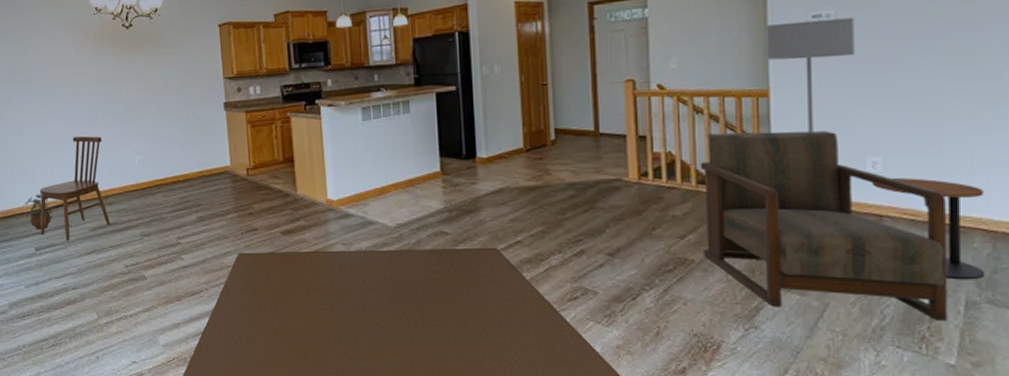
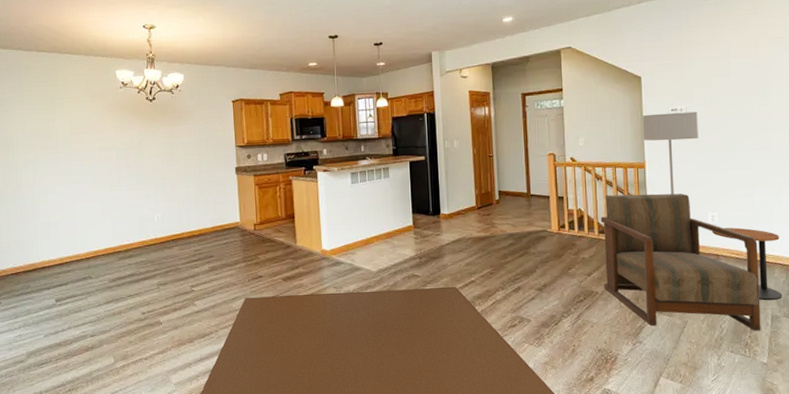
potted plant: present [23,192,53,230] -> none [45,248,74,282]
dining chair: present [39,136,110,241] -> none [62,195,129,292]

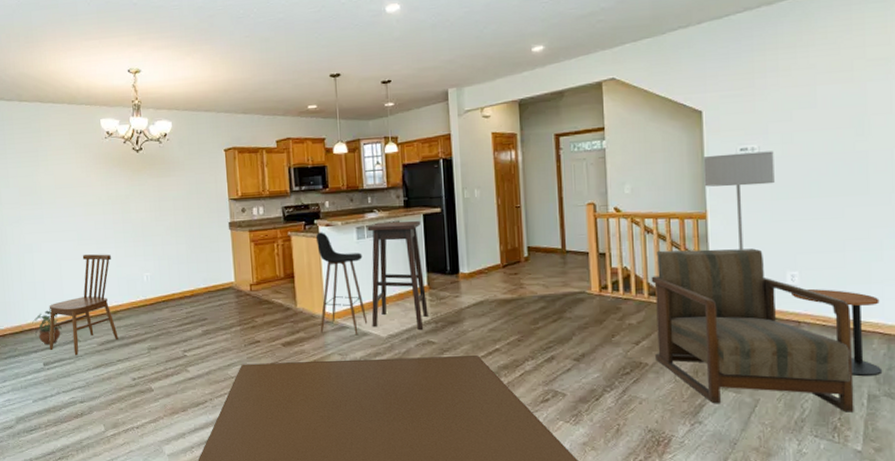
potted plant: none [45,248,74,282] -> present [32,309,62,345]
dining chair: none [62,195,129,292] -> present [49,254,119,356]
bar stool: none [314,177,360,270] -> present [315,232,368,336]
bar stool: none [360,167,413,264] -> present [367,220,428,330]

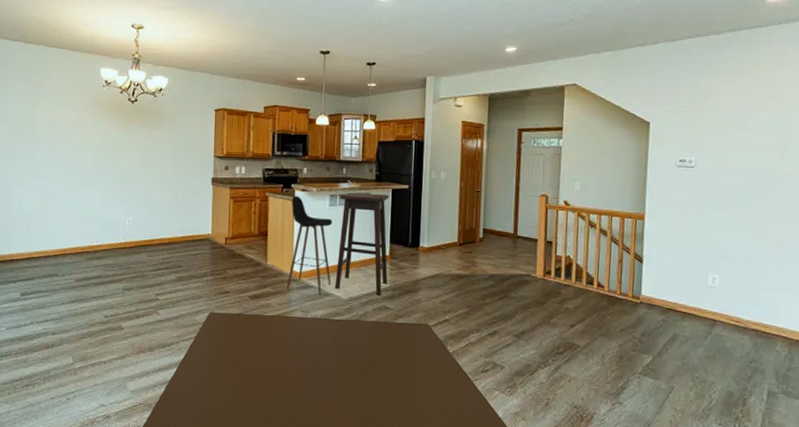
potted plant: present [32,309,62,345] -> none [14,242,42,277]
dining chair: present [49,254,119,356] -> none [28,193,97,290]
armchair: present [651,248,854,413] -> none [587,244,760,406]
floor lamp: present [703,151,775,250] -> none [645,163,708,251]
side table: present [792,289,883,376] -> none [711,292,786,374]

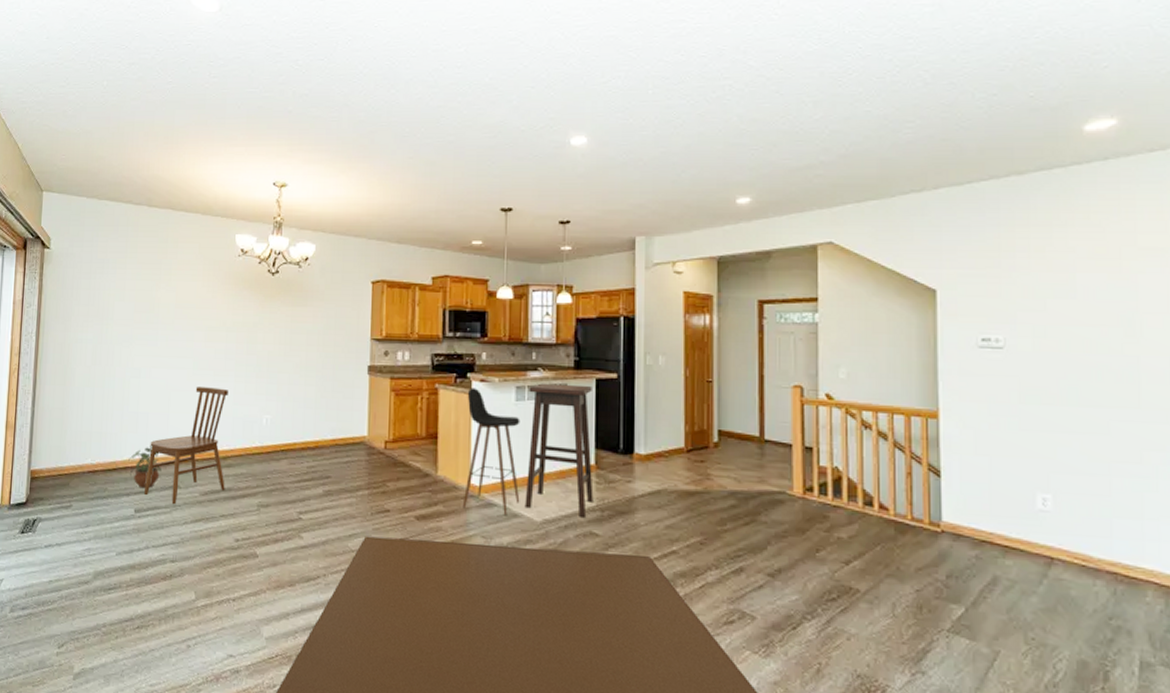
potted plant: none [14,242,42,277] -> present [128,446,162,489]
dining chair: none [28,193,97,290] -> present [145,386,228,505]

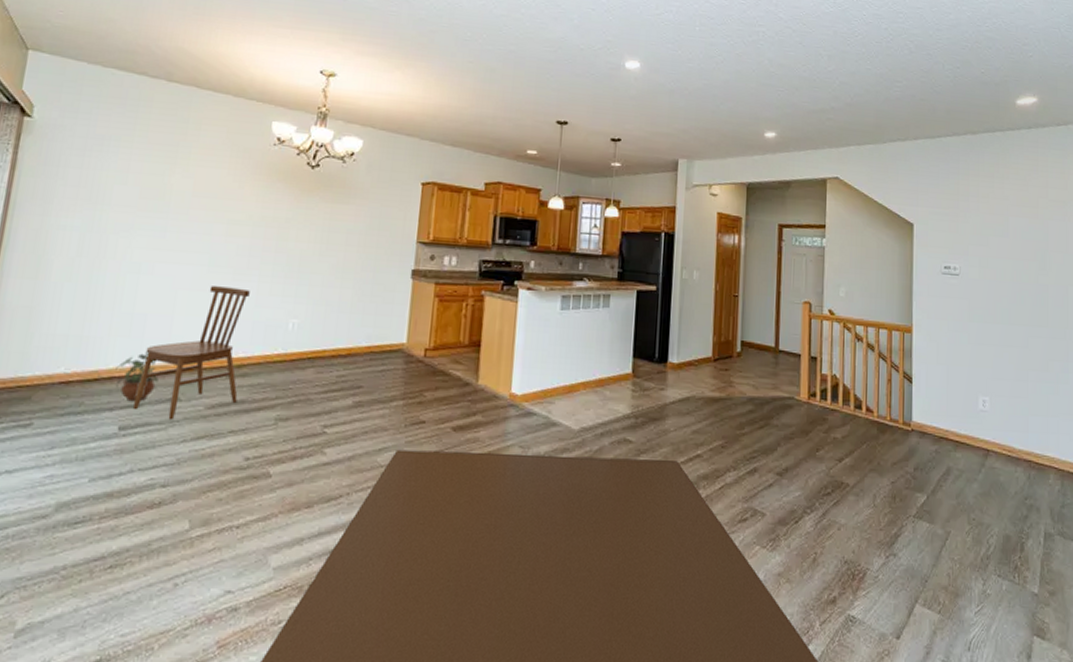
bar stool: present [462,387,520,516] -> none [501,295,564,425]
bar stool: present [524,383,594,517] -> none [563,293,633,424]

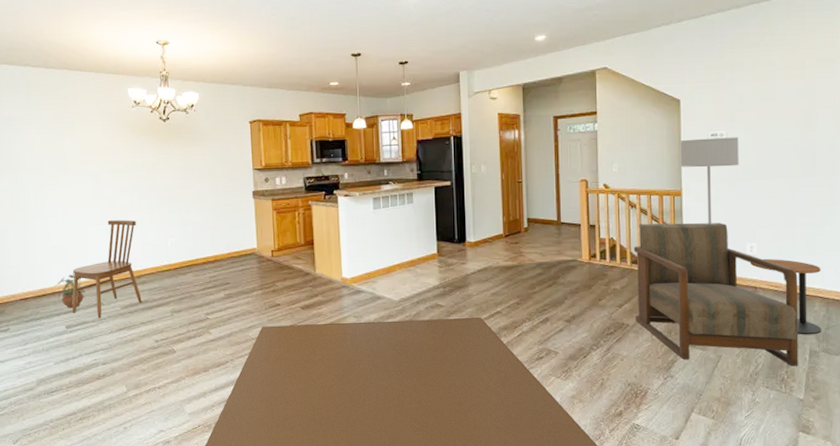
armchair: none [857,360,1033,551] -> present [633,222,799,366]
floor lamp: none [912,269,972,370] -> present [680,137,739,224]
side table: none [983,417,1057,512] -> present [750,259,822,334]

